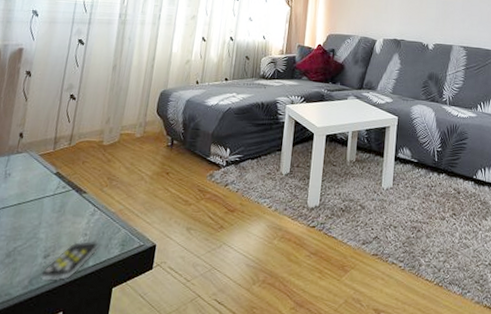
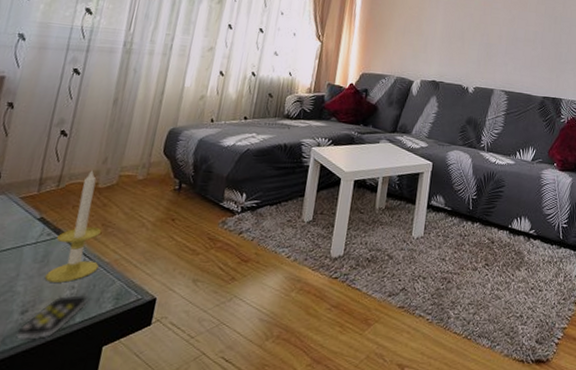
candle: none [62,129,108,230] -> present [44,170,103,283]

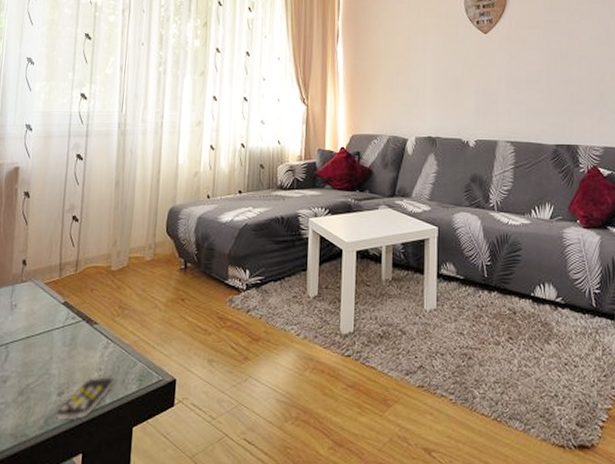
candle: present [44,170,103,283] -> none [74,253,121,365]

